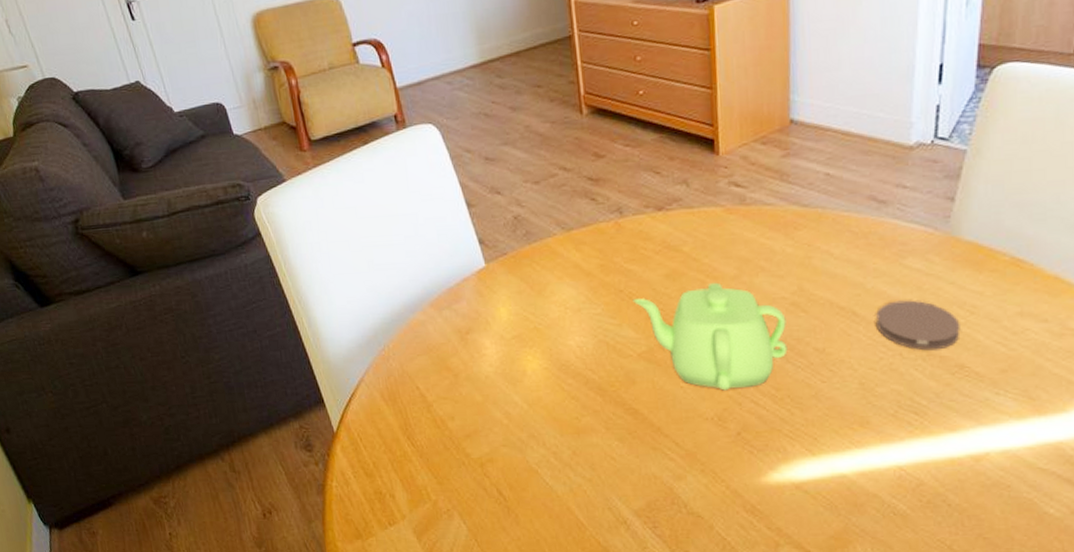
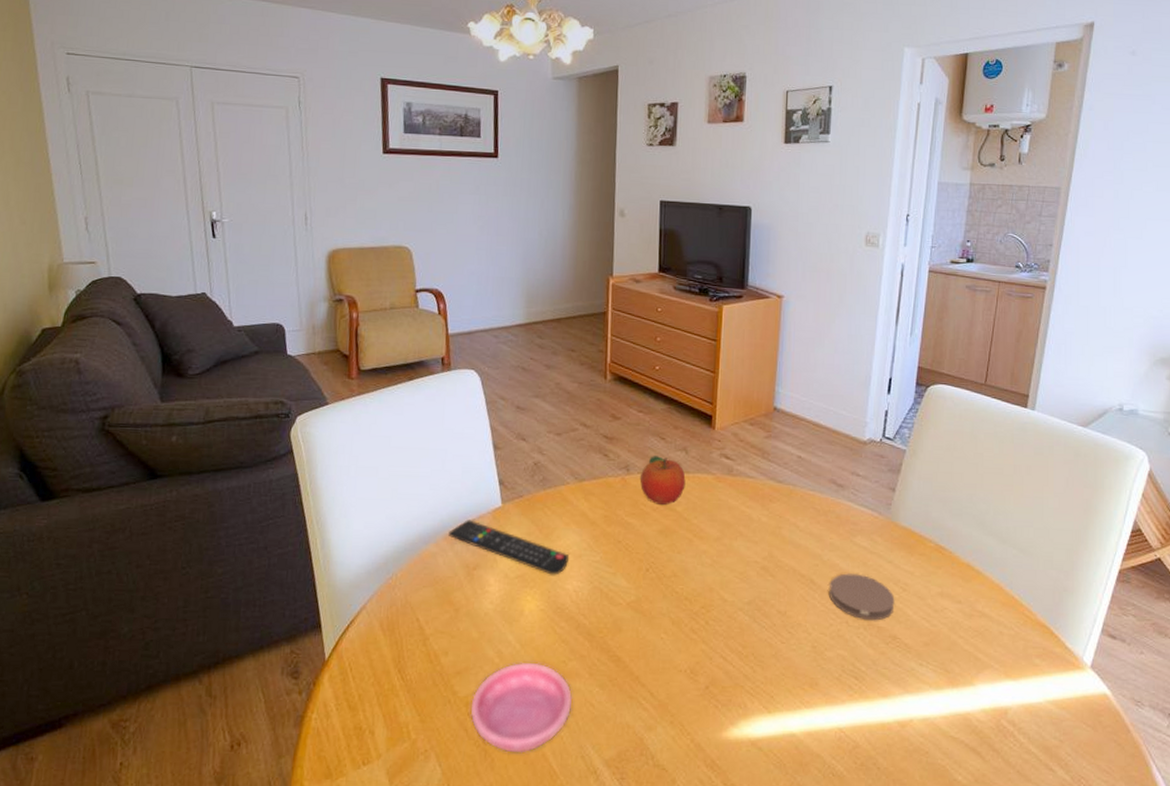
remote control: none [434,284,567,332] -> present [448,520,568,575]
saucer: none [485,420,592,508] -> present [470,662,573,753]
teapot: present [632,282,788,391] -> none [628,542,756,645]
fruit: none [636,193,690,247] -> present [640,456,686,505]

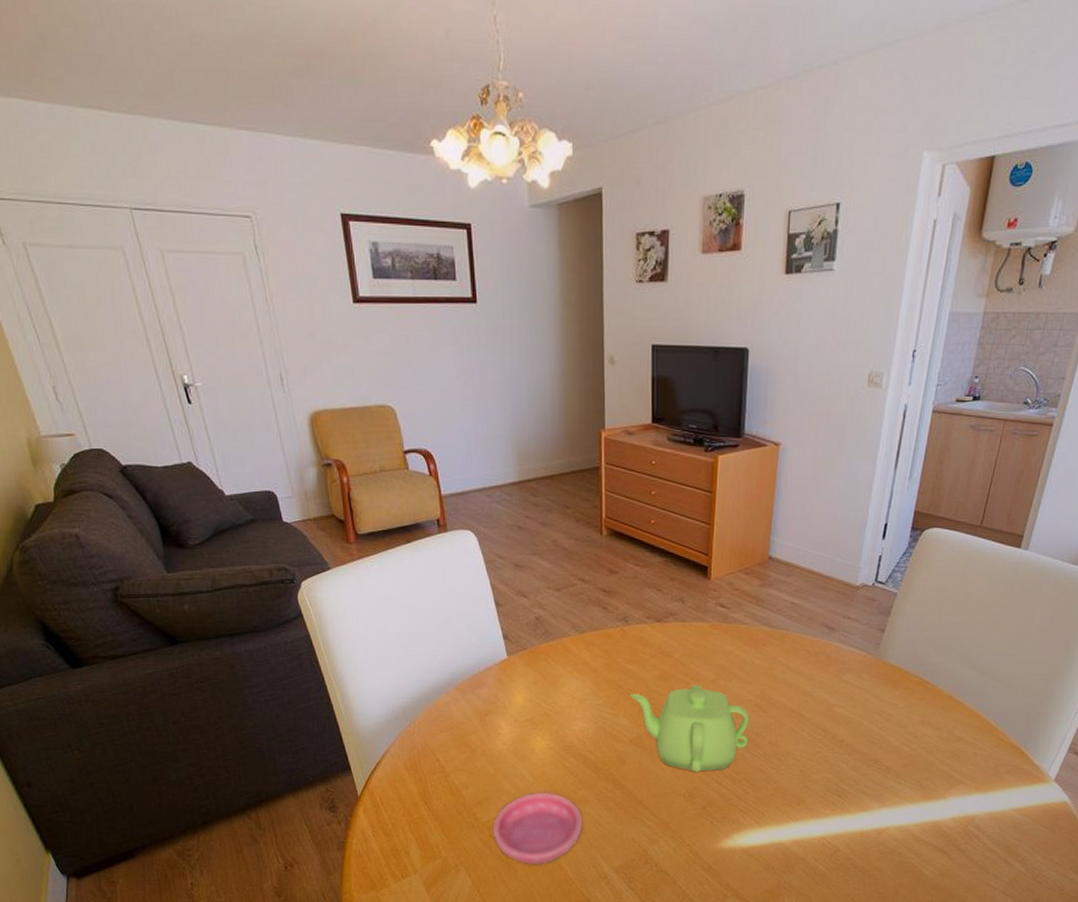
remote control: present [448,520,568,575] -> none [459,672,573,718]
teapot: none [628,542,756,645] -> present [629,684,750,773]
fruit: present [640,456,686,505] -> none [639,607,682,652]
coaster: present [829,573,895,621] -> none [817,707,878,748]

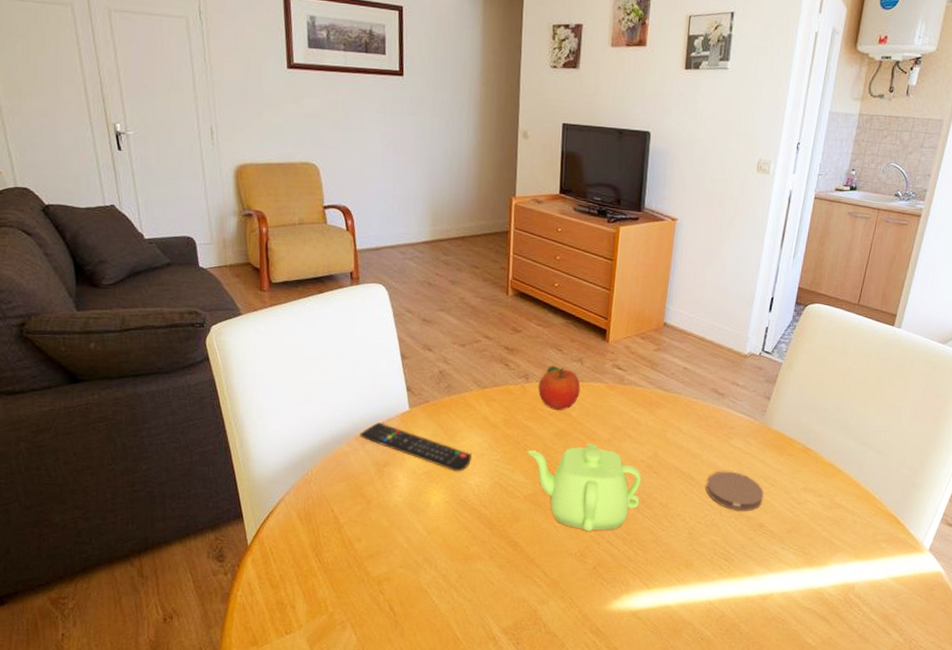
remote control: none [459,672,573,718] -> present [360,422,471,472]
saucer: present [492,792,583,865] -> none [382,546,475,624]
fruit: none [639,607,682,652] -> present [538,366,580,410]
coaster: none [817,707,878,748] -> present [706,471,764,512]

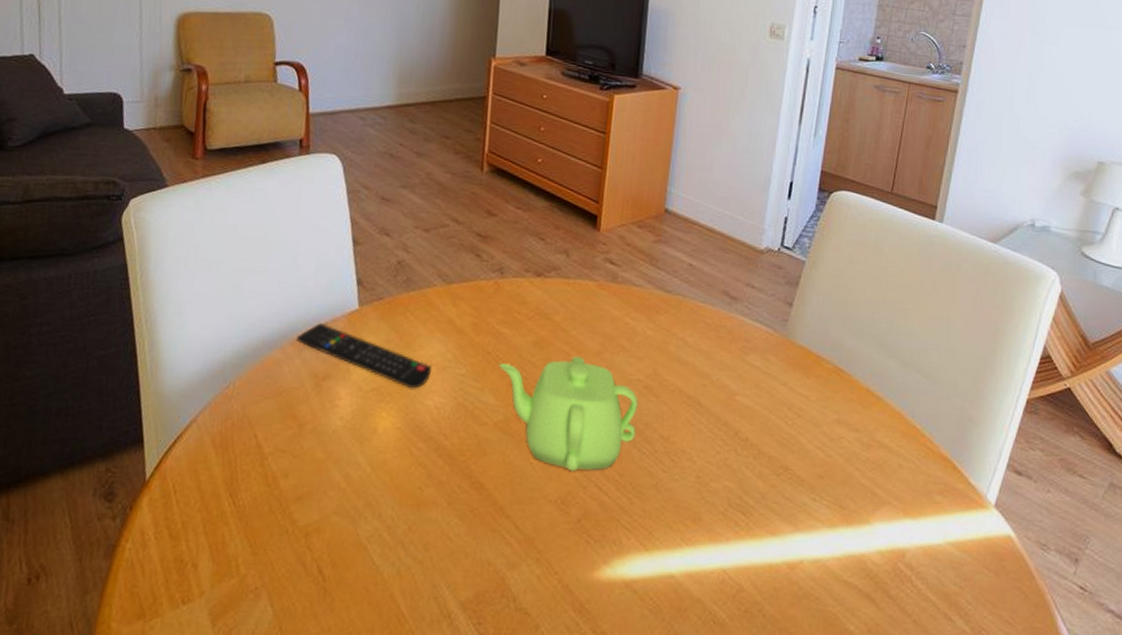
fruit: present [538,366,580,410] -> none [515,258,566,313]
coaster: present [706,471,764,512] -> none [717,395,788,450]

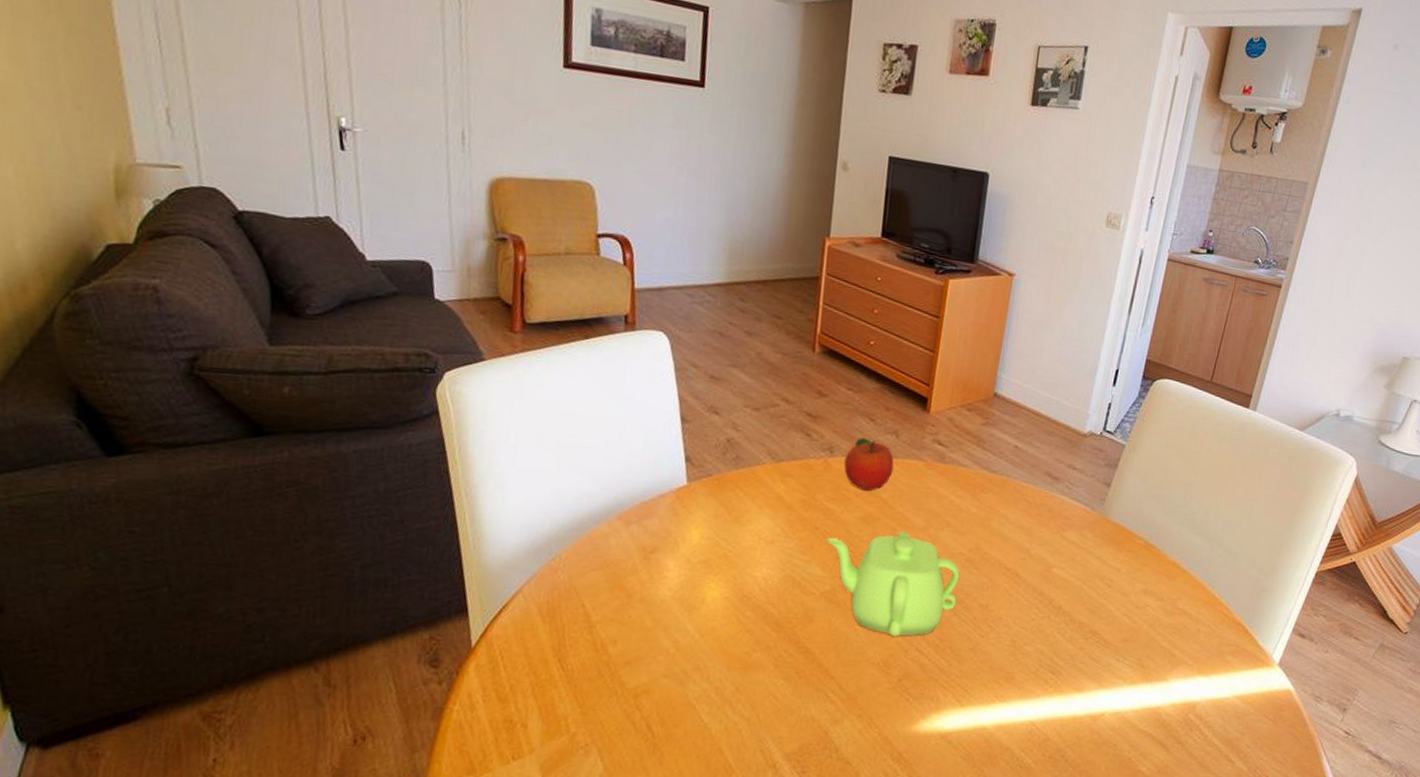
remote control: present [296,323,431,389] -> none [623,498,760,562]
fruit: none [515,258,566,313] -> present [844,438,894,491]

